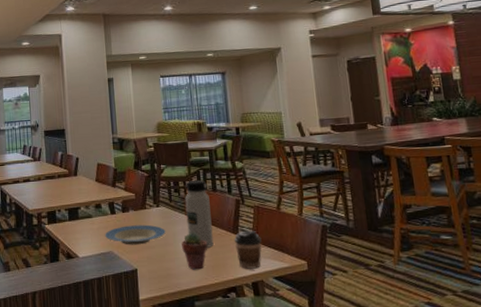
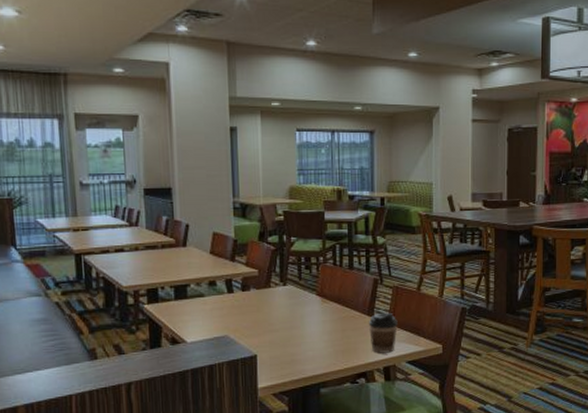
plate: present [104,224,166,245] -> none [218,305,292,329]
potted succulent: present [182,232,208,270] -> none [310,314,339,355]
water bottle: present [185,179,214,248] -> none [317,255,346,331]

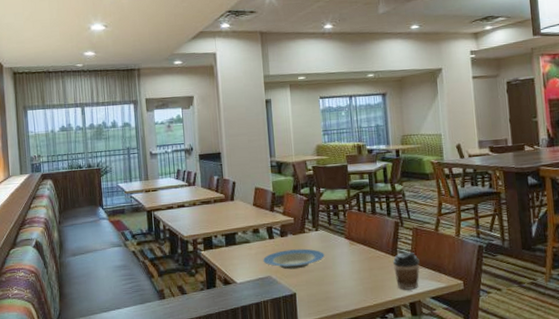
plate: none [218,305,292,329] -> present [262,248,325,270]

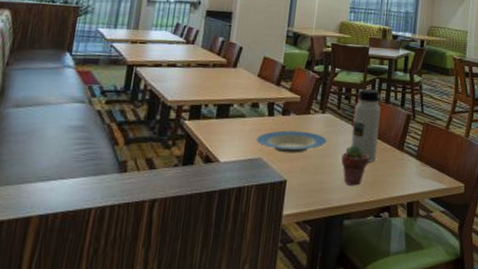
potted succulent: none [341,255,367,292] -> present [341,144,370,186]
water bottle: none [344,202,373,270] -> present [351,88,381,163]
coffee cup: present [392,252,420,290] -> none [397,147,425,188]

